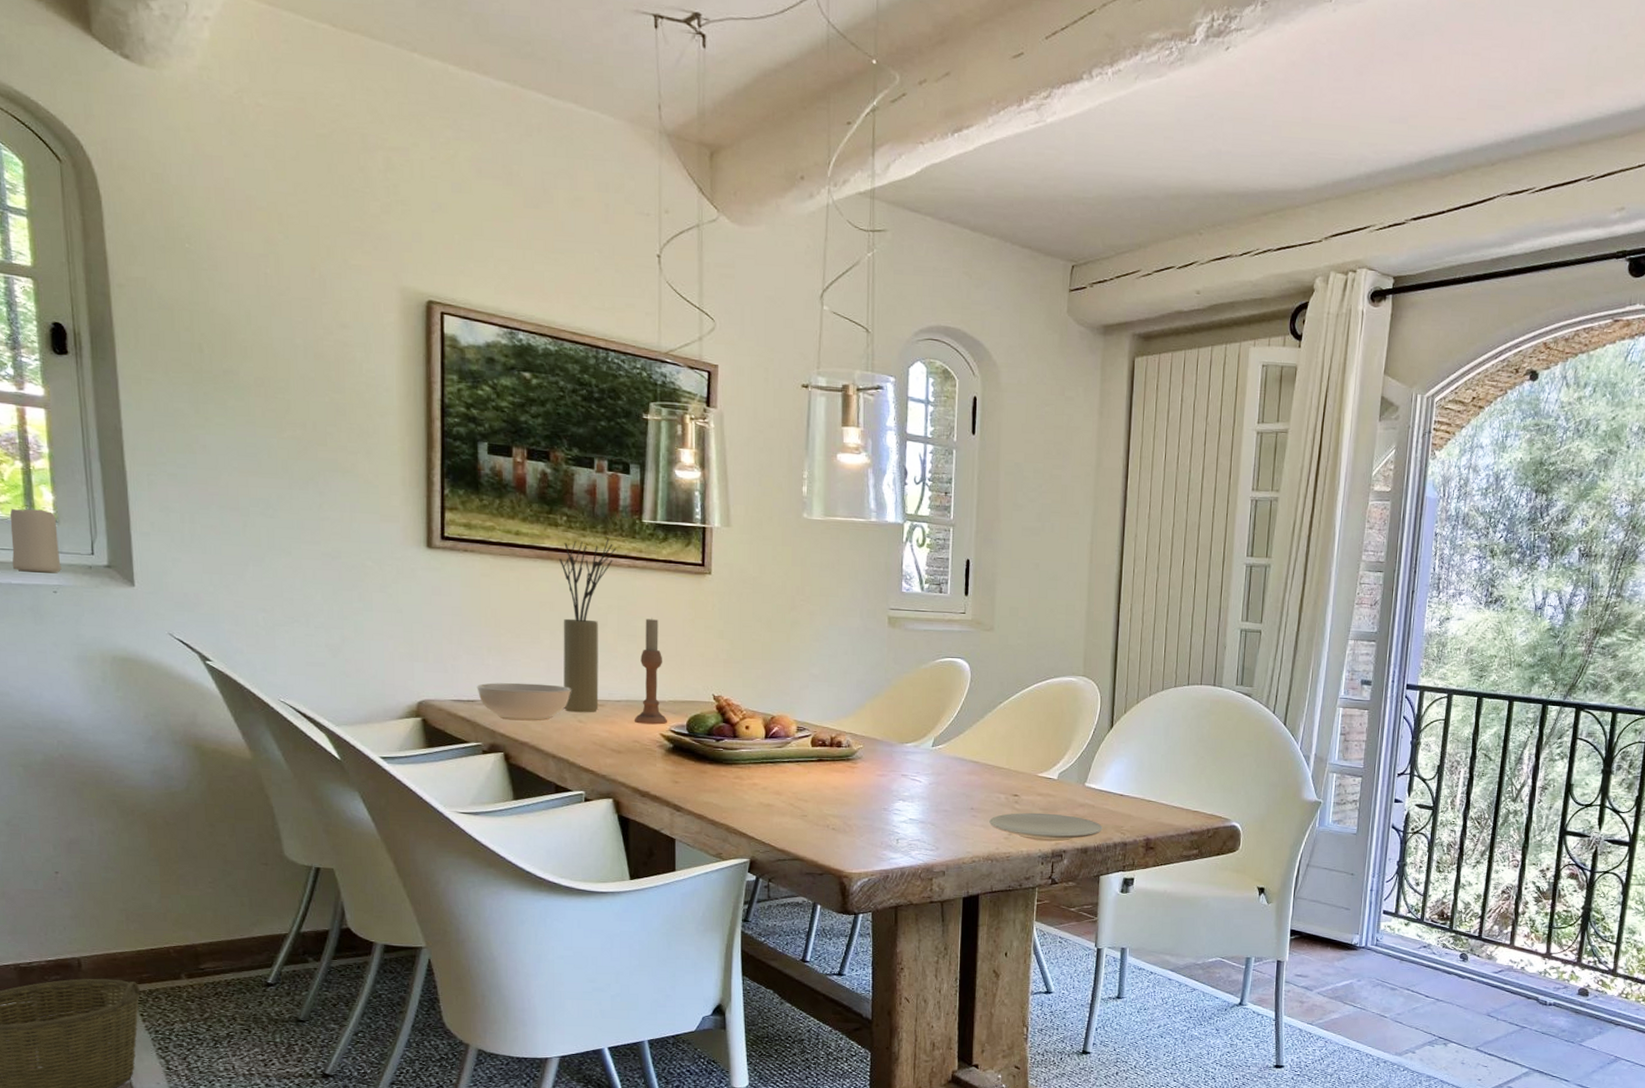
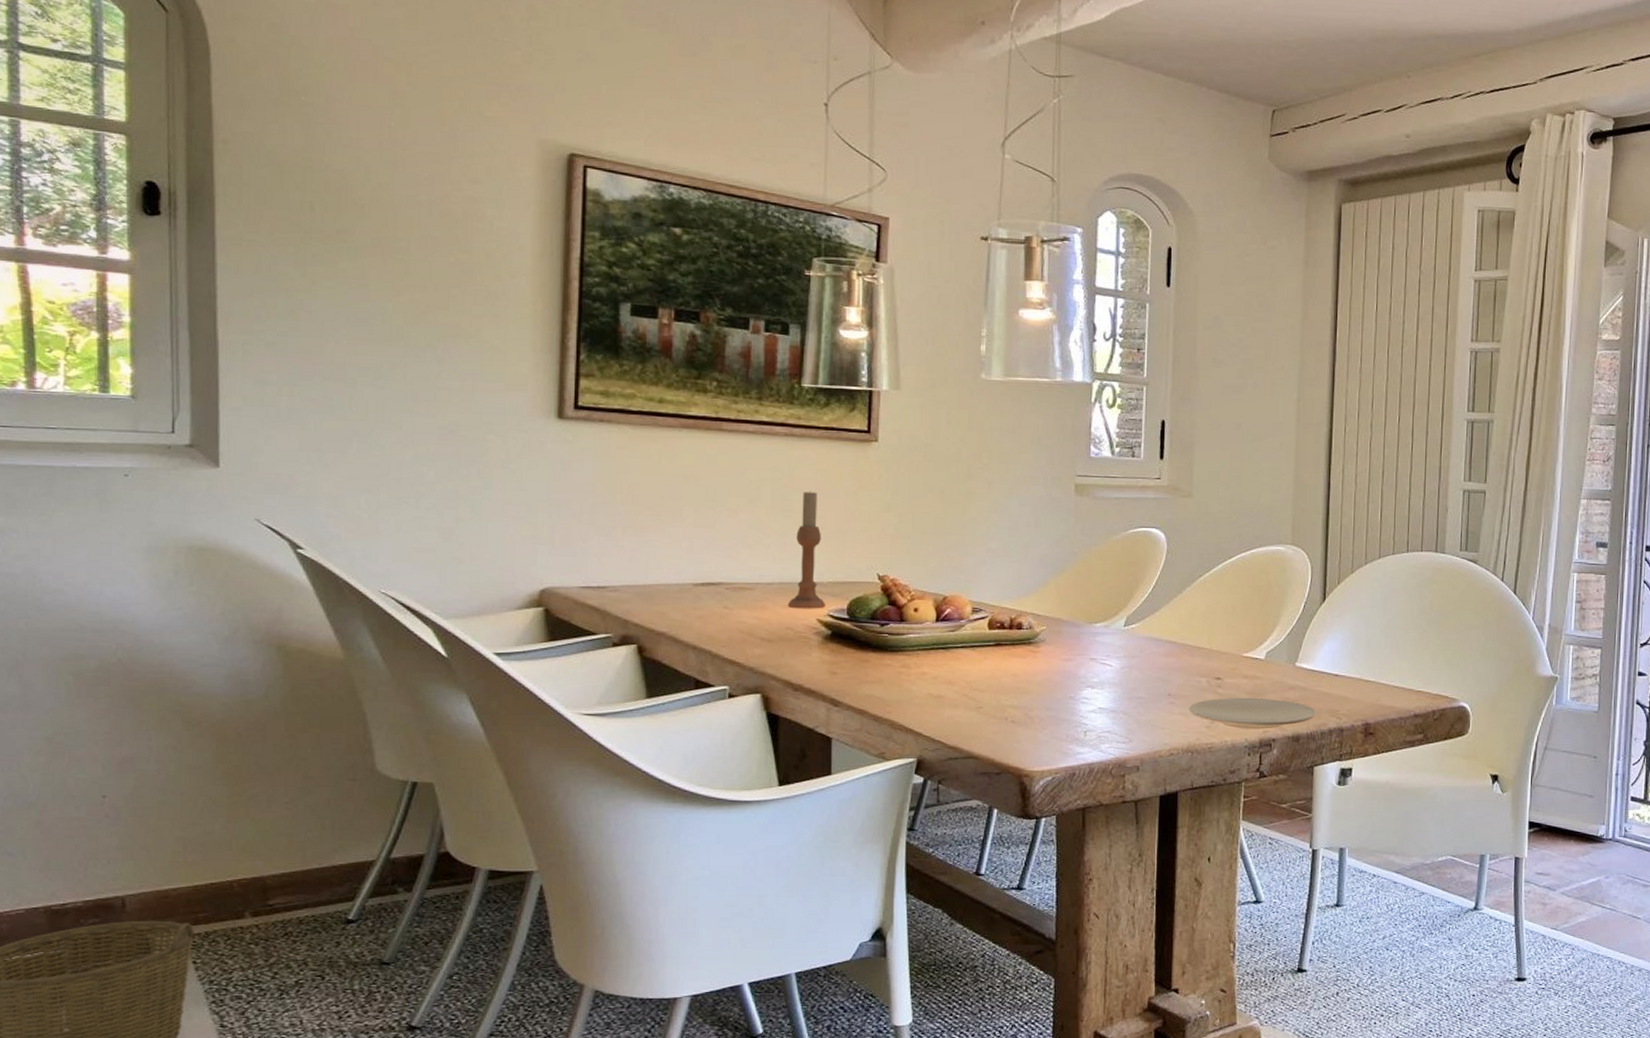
candle: present [9,508,61,573] -> none [78,383,136,454]
bowl: present [476,682,572,721] -> none [608,565,718,608]
vase: present [560,538,617,713] -> none [708,404,772,598]

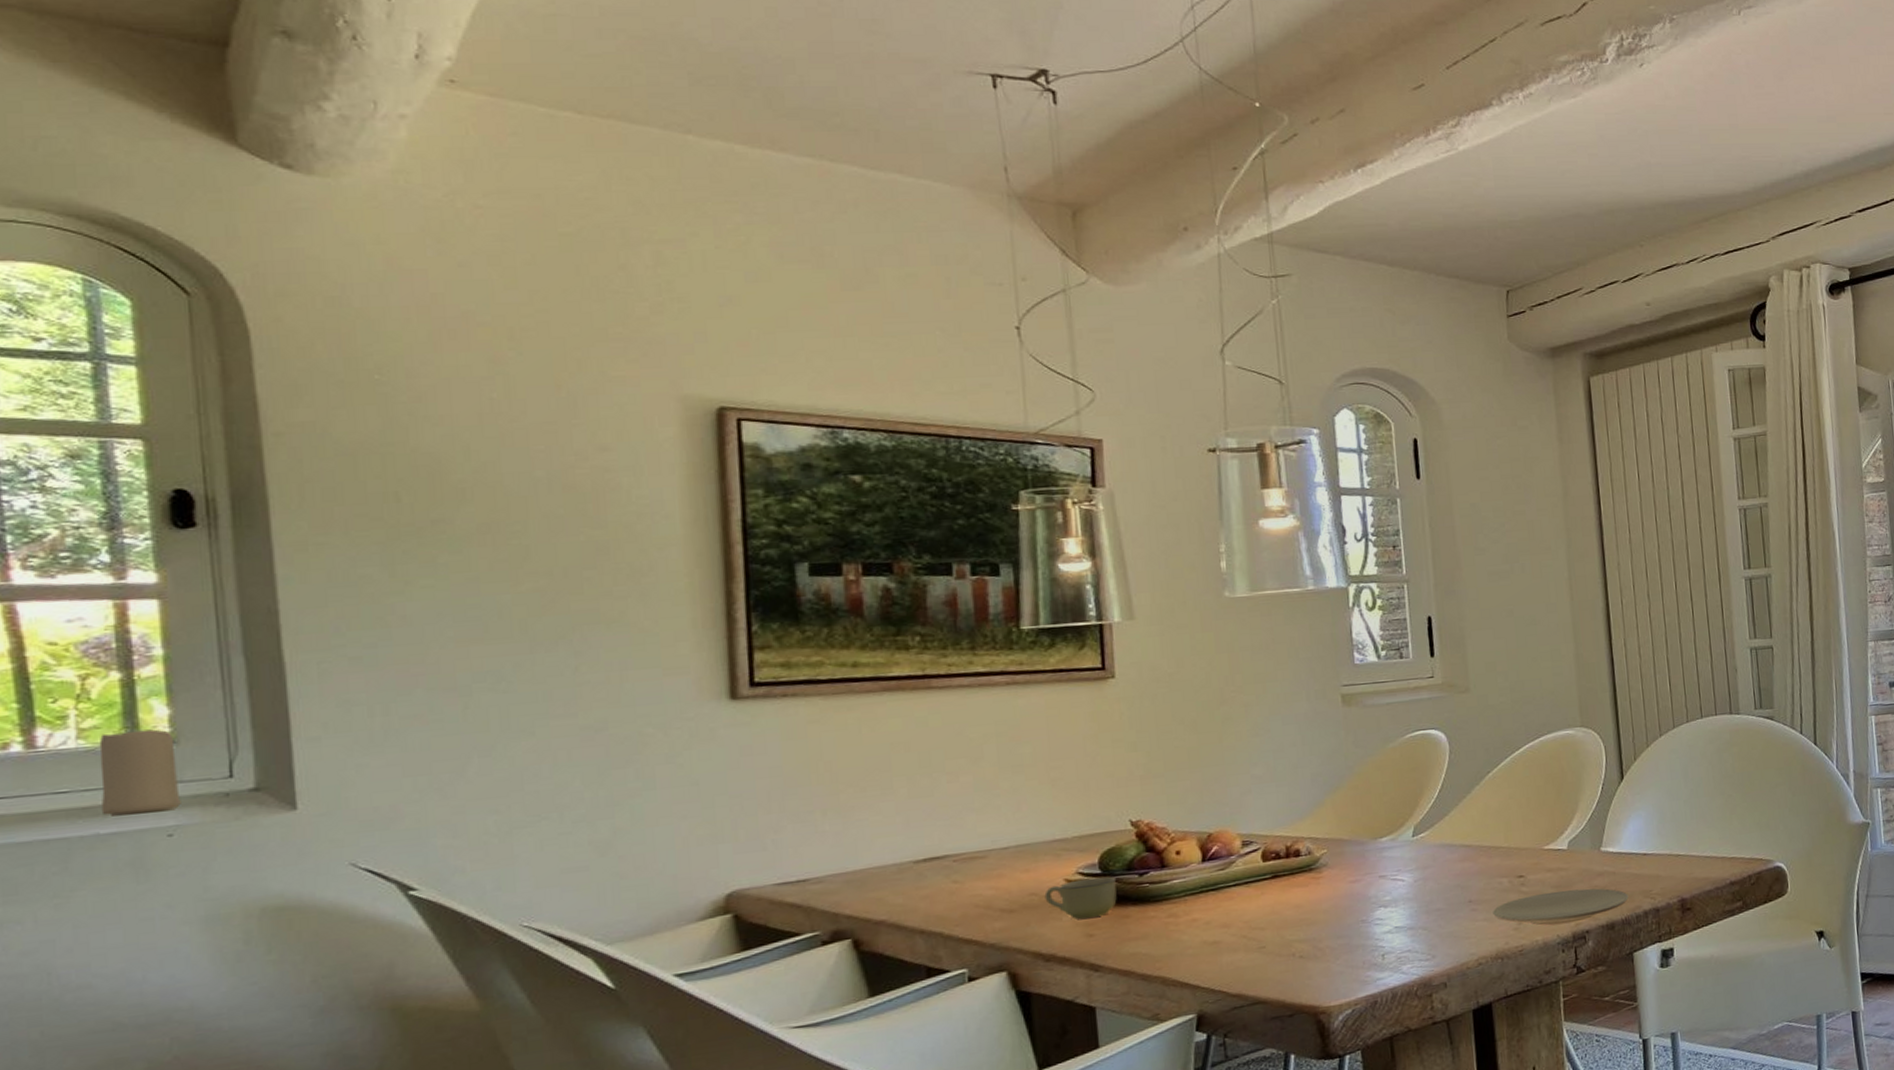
candle: none [78,383,136,454] -> present [99,729,181,816]
candlestick: present [788,491,825,609] -> none [1029,740,1073,872]
cup: none [799,621,861,657] -> present [1044,876,1117,919]

